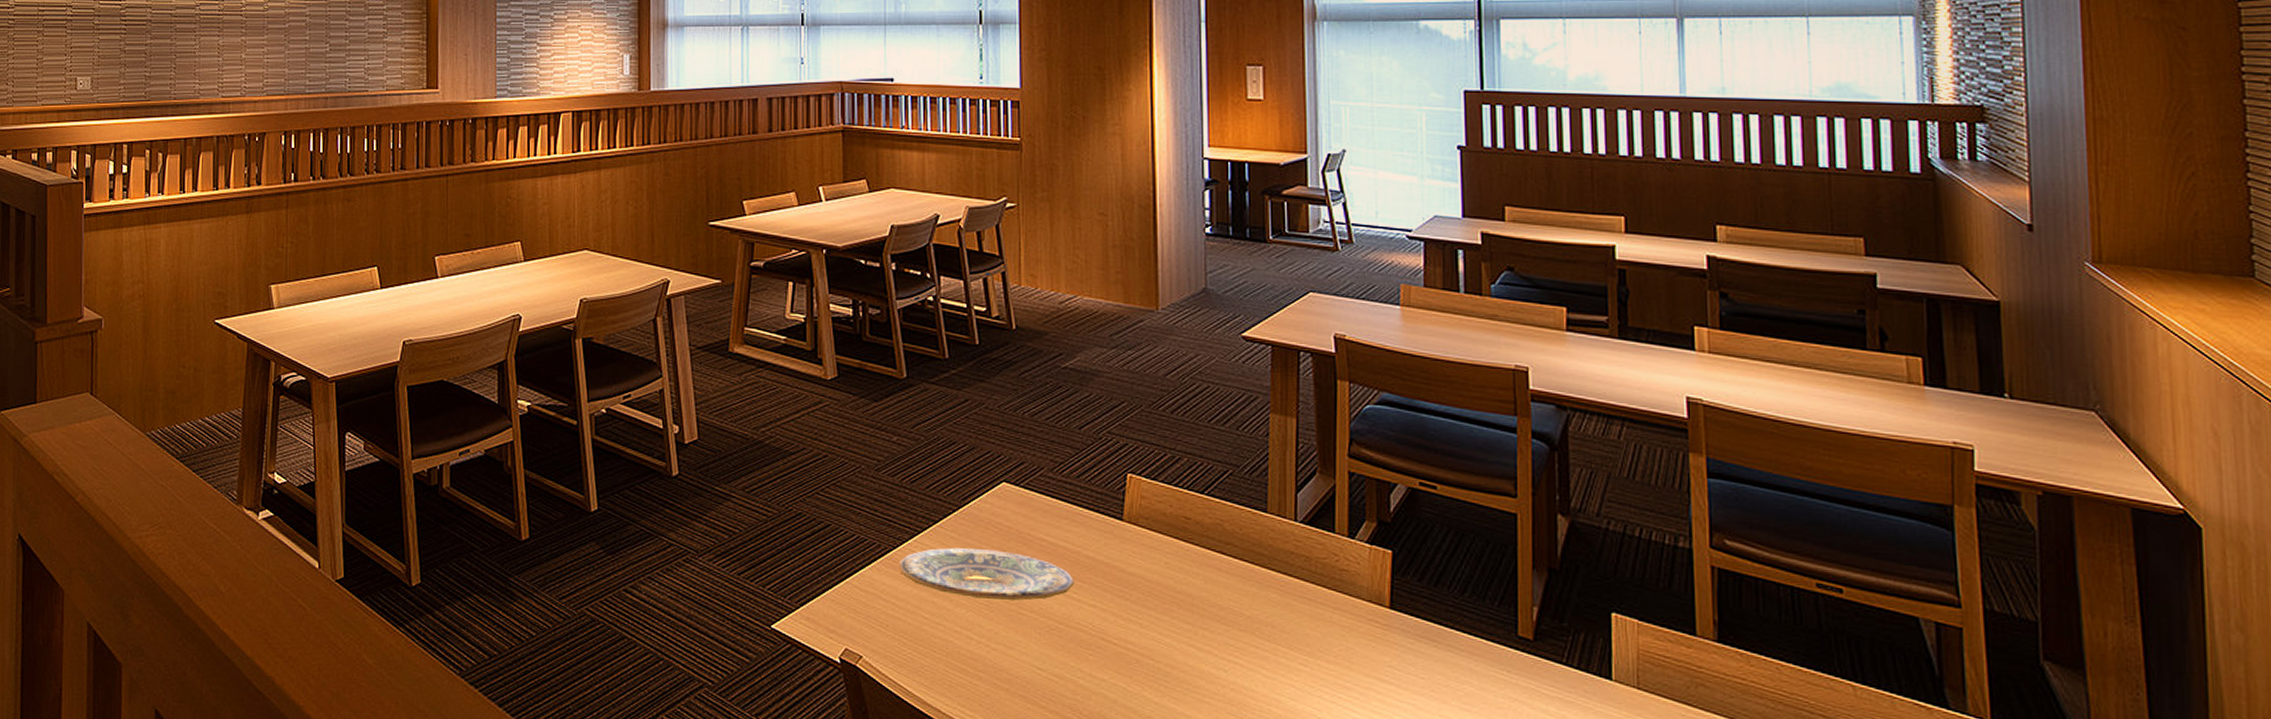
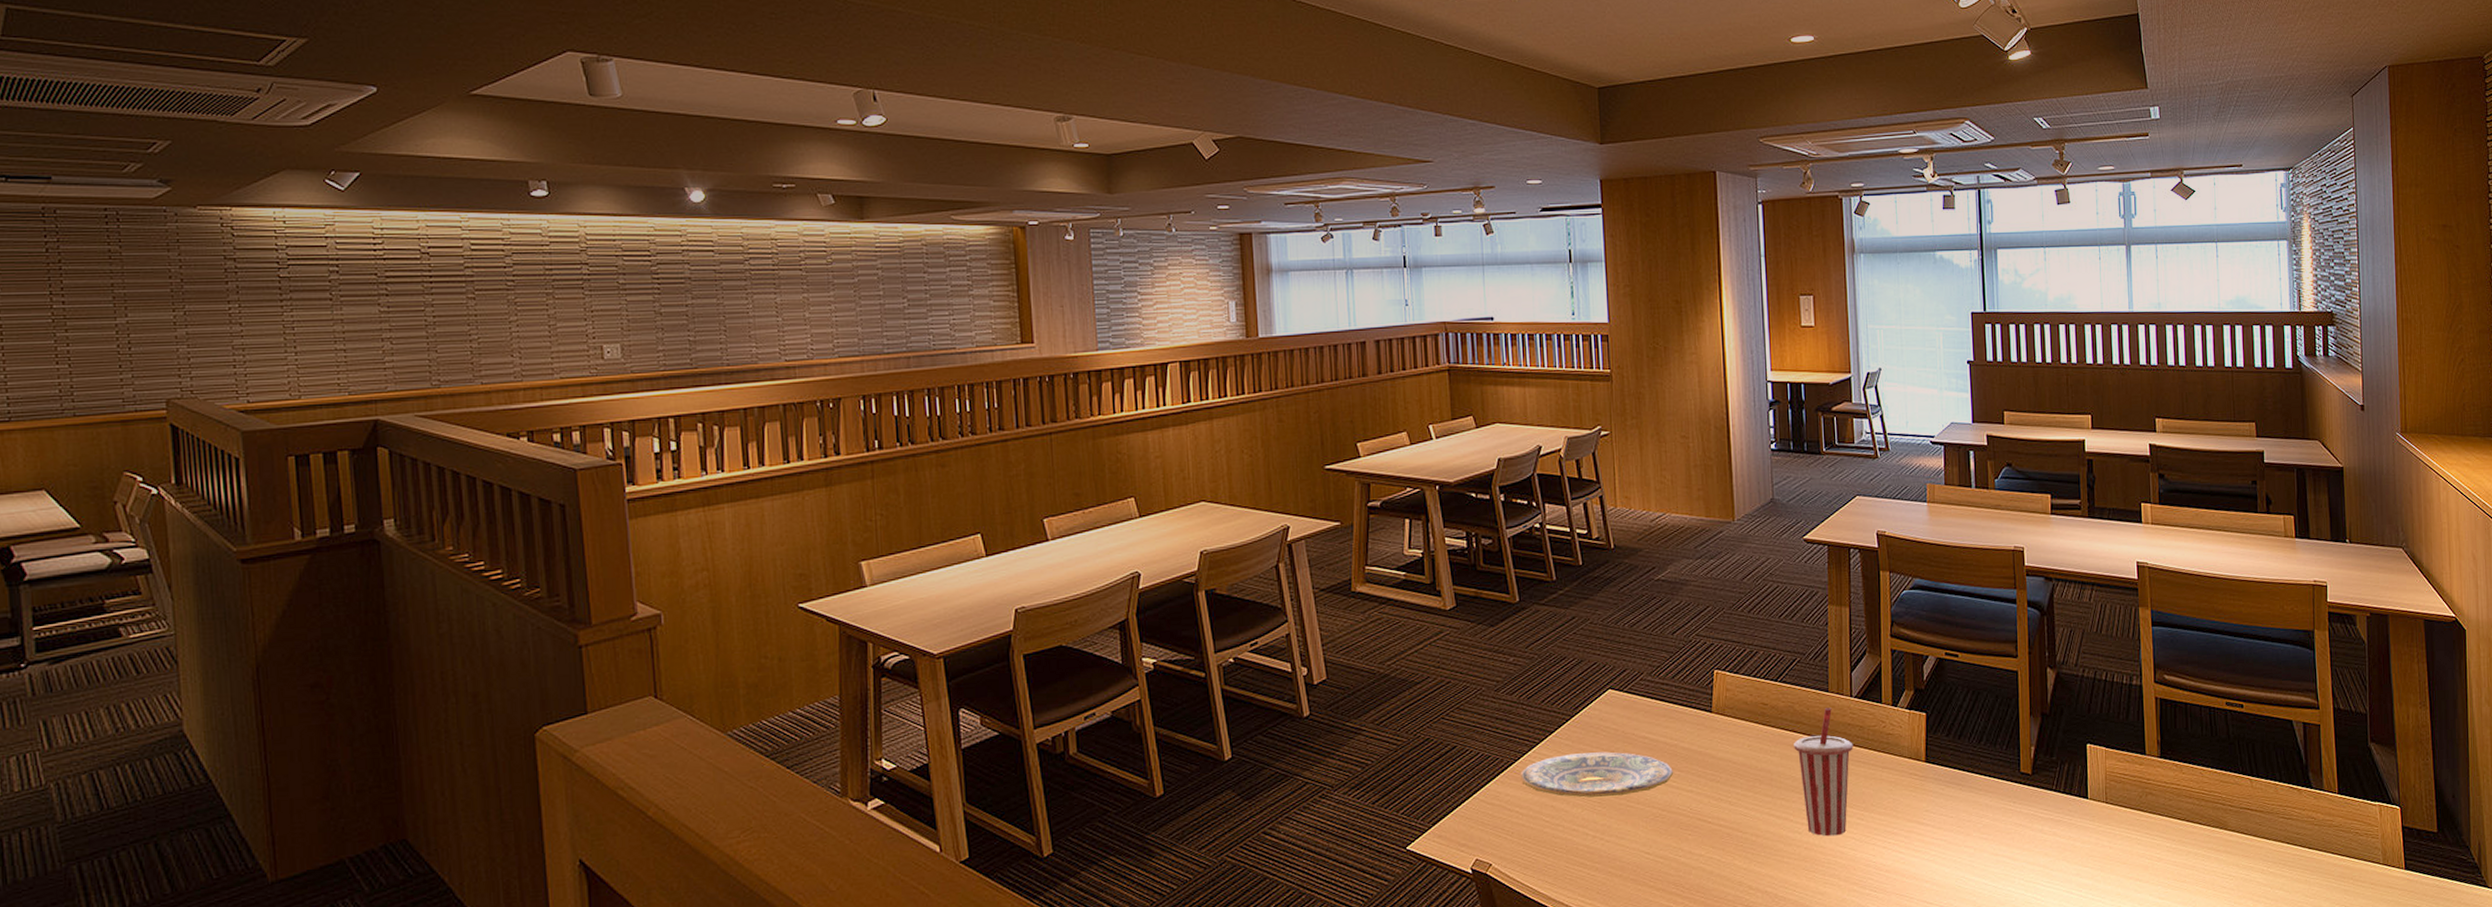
cup with straw: none [1222,531,1297,681] -> present [1794,708,1853,837]

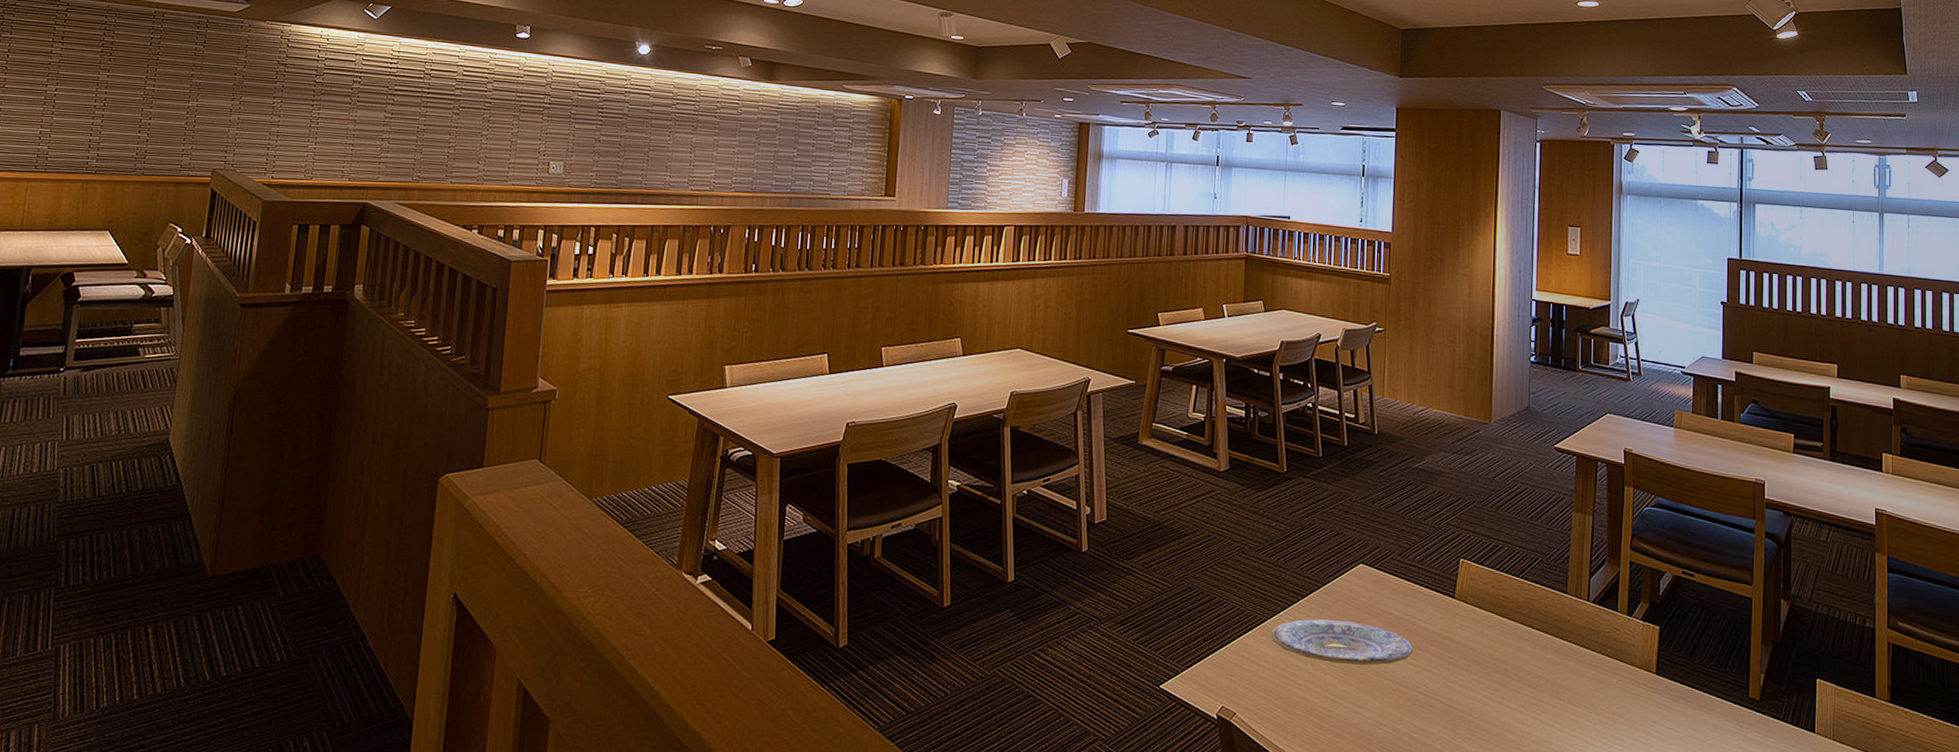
cup with straw: present [1794,708,1853,837] -> none [1530,609,1587,734]

